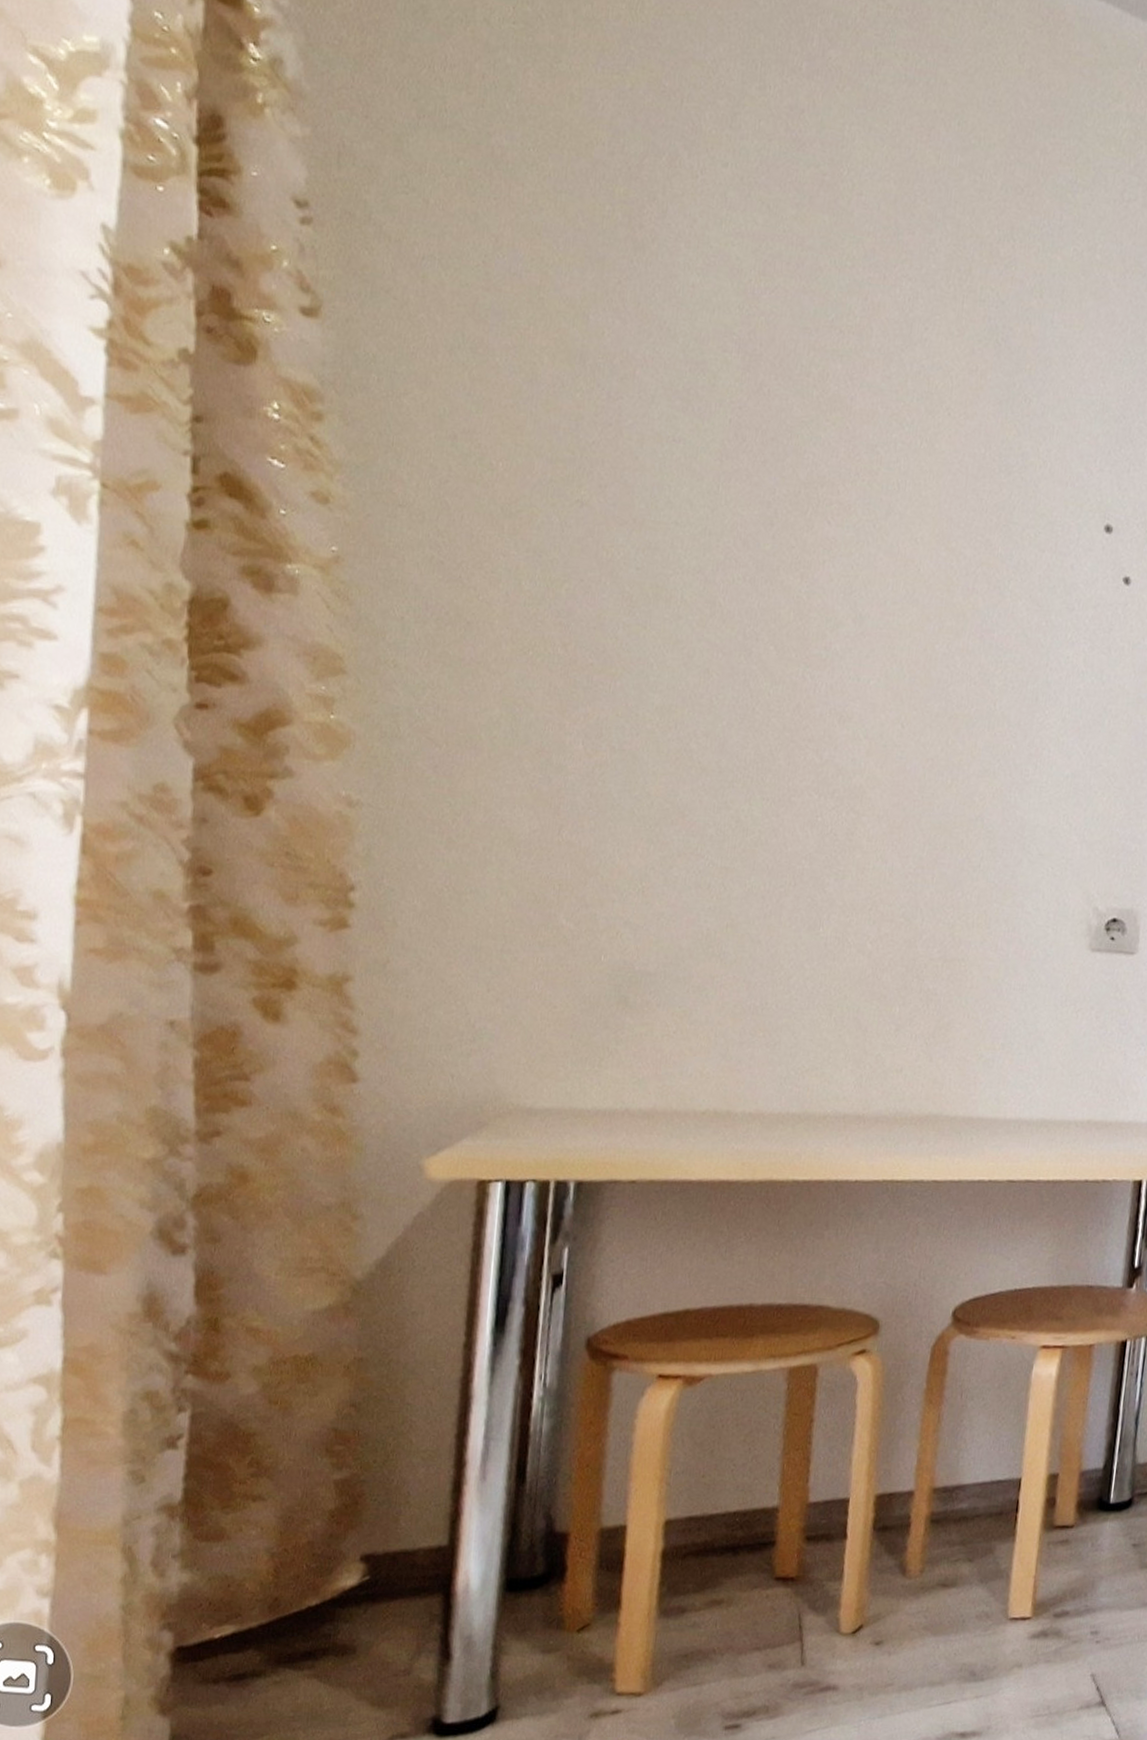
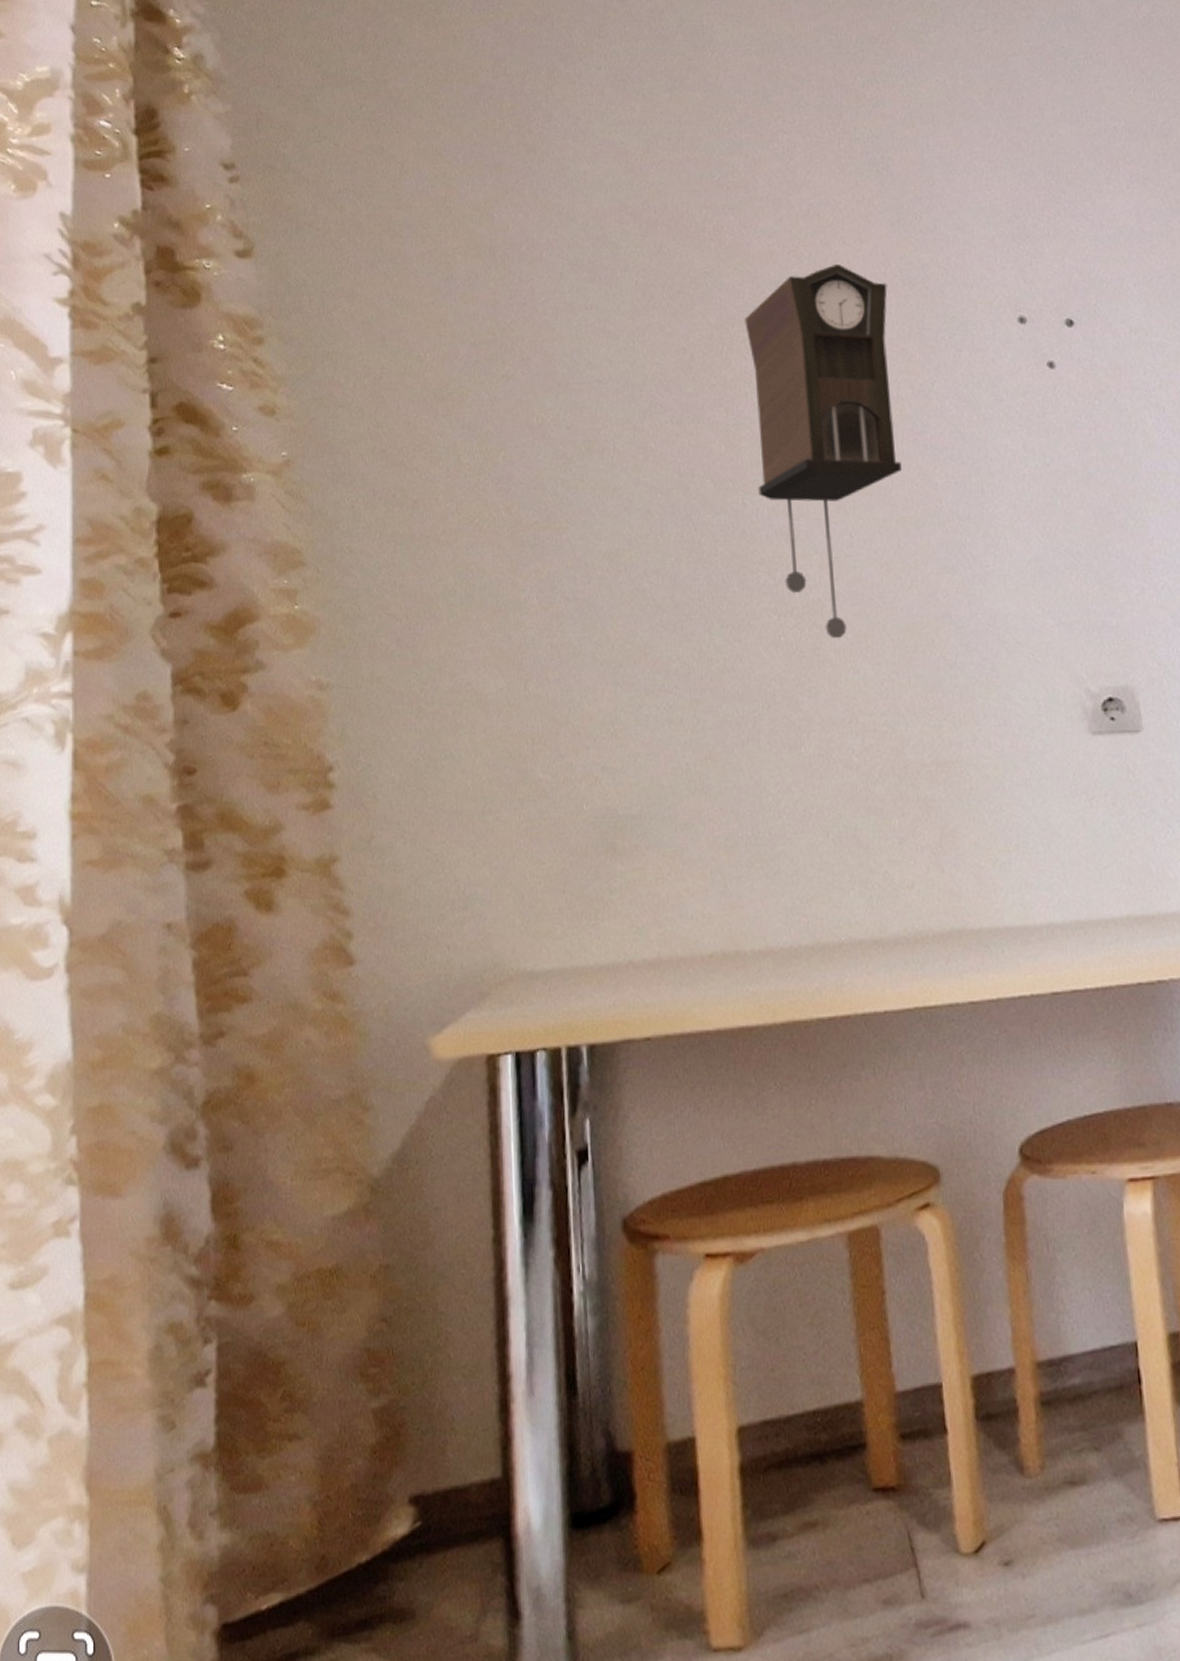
pendulum clock: none [819,436,984,827] -> present [744,263,902,639]

